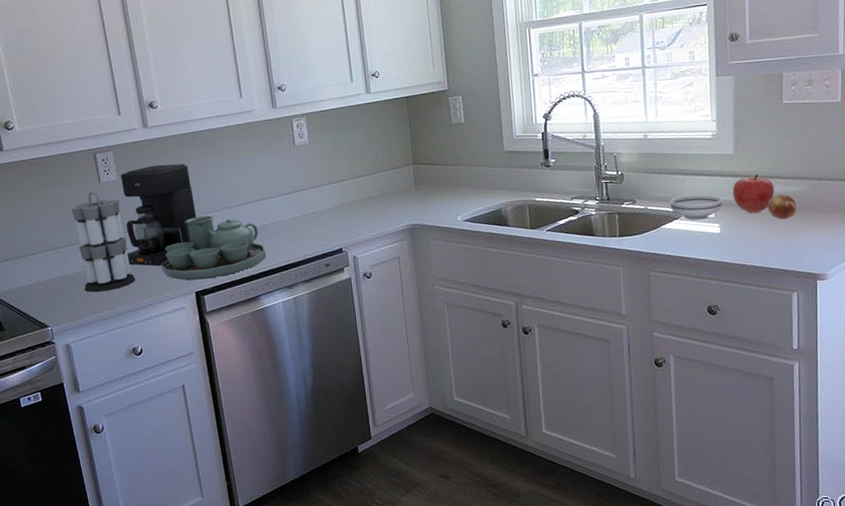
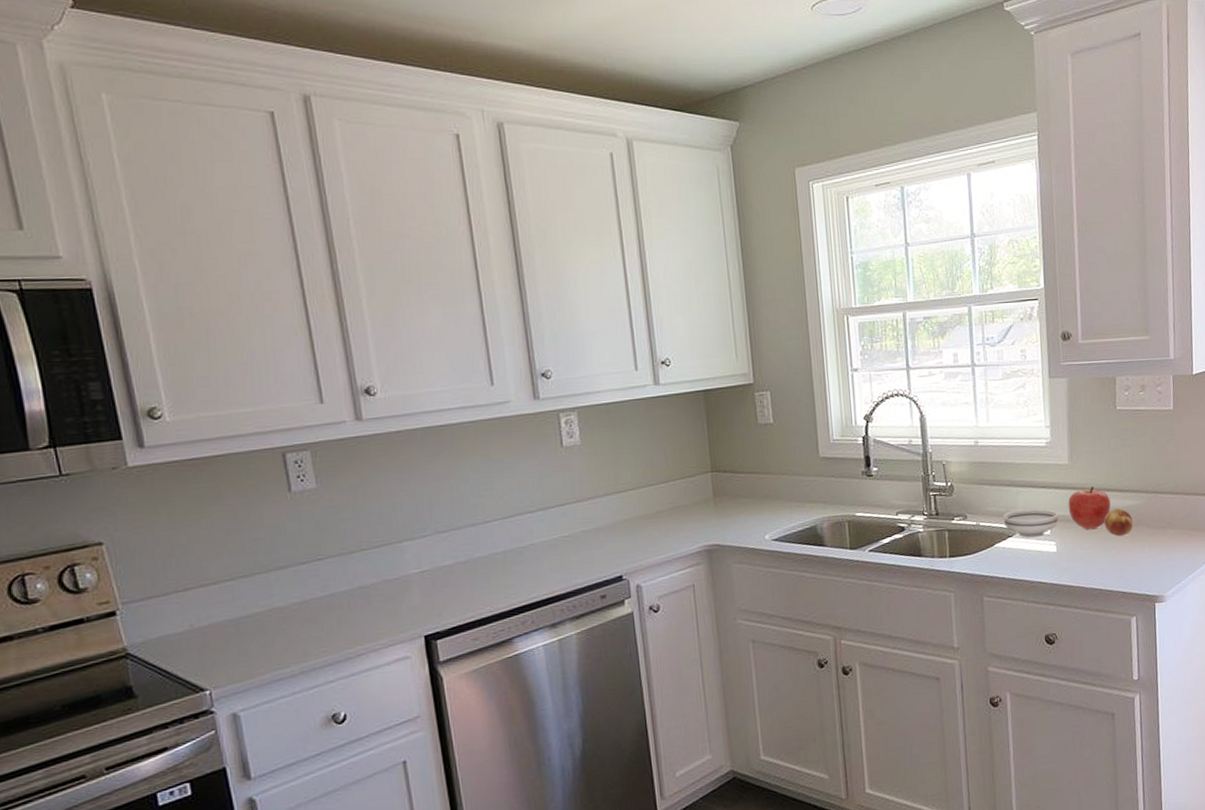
spice rack: present [71,191,136,293] -> none [246,503,340,641]
coffee maker: present [121,163,197,267] -> none [321,468,429,604]
tea set: present [160,215,266,280] -> none [375,535,523,620]

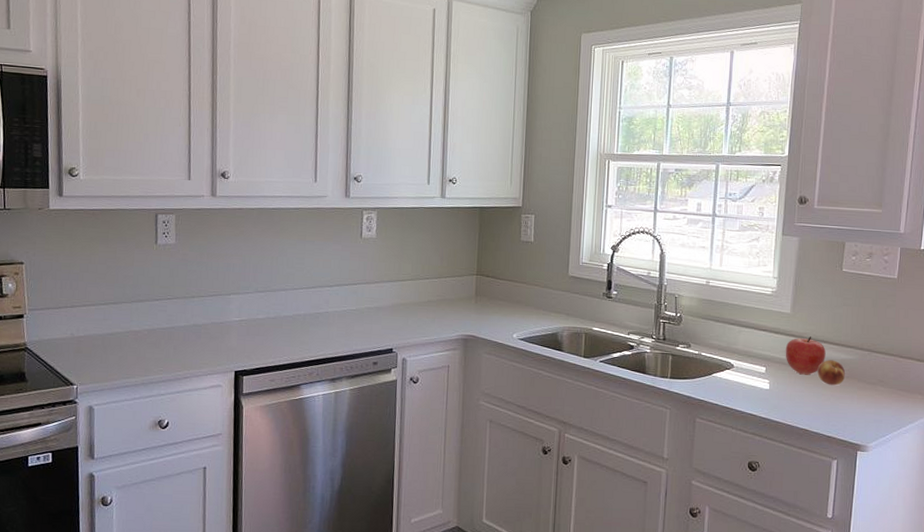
bowl: present [1003,508,1059,538] -> none [723,346,775,373]

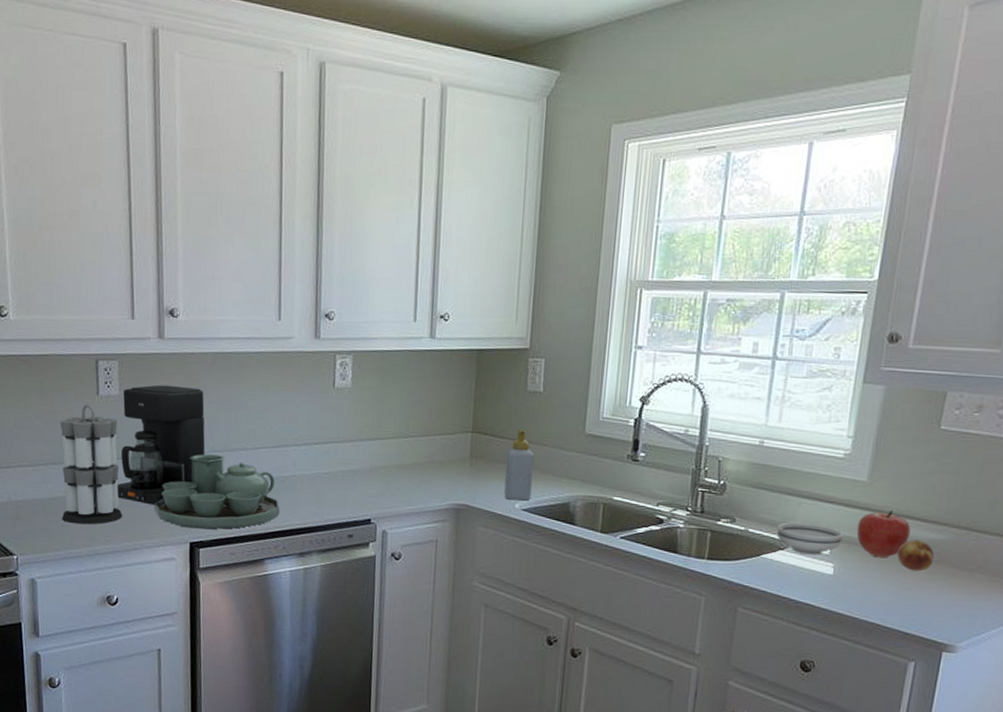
spice rack: none [120,251,176,357] -> present [60,404,123,525]
coffee maker: none [170,235,251,339] -> present [117,385,206,505]
tea set: none [203,294,315,360] -> present [153,454,280,530]
soap bottle: none [504,272,528,332] -> present [504,429,534,501]
bowl: none [723,346,775,373] -> present [776,522,843,555]

